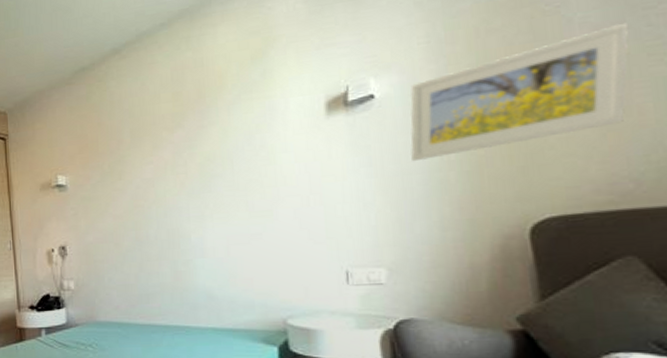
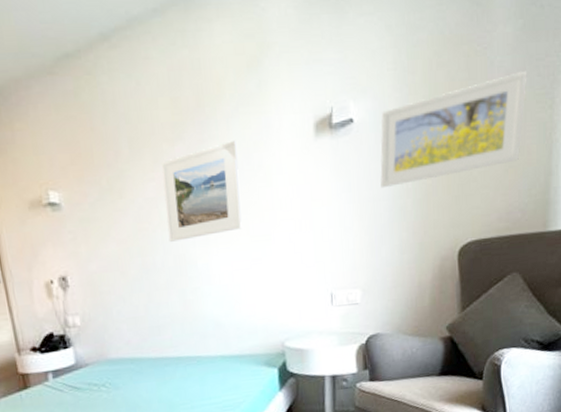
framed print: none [159,125,241,217] -> present [160,141,242,242]

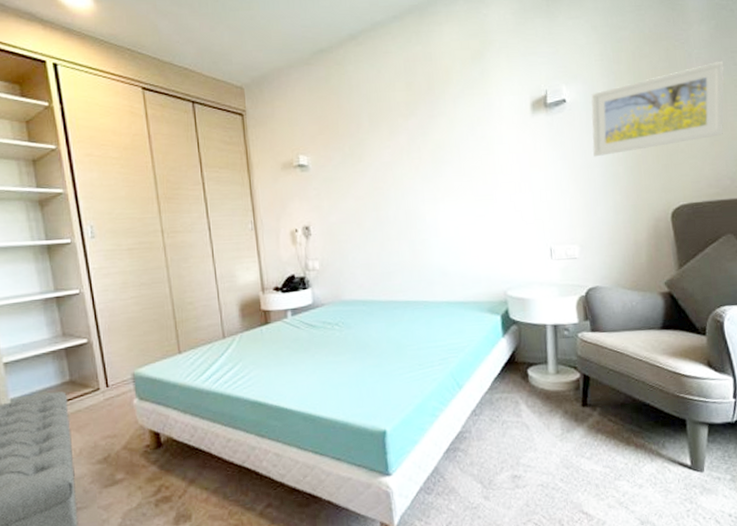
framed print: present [160,141,242,242] -> none [396,117,467,199]

